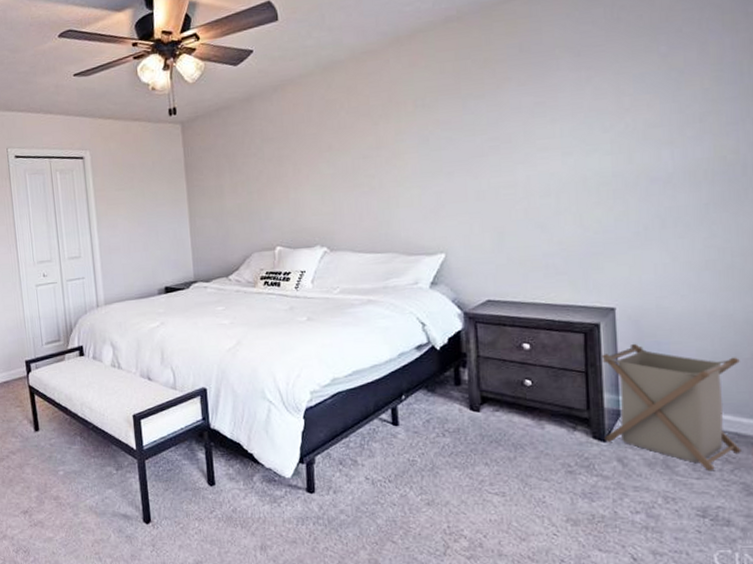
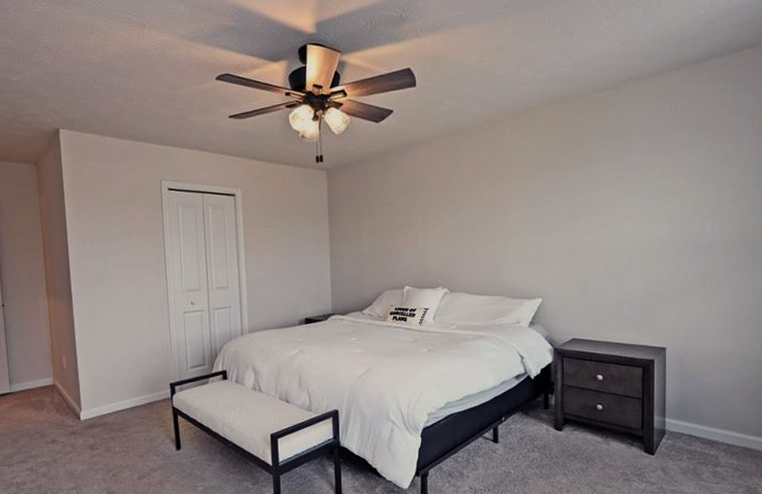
laundry basket: present [602,343,741,471] -> none [652,376,750,477]

